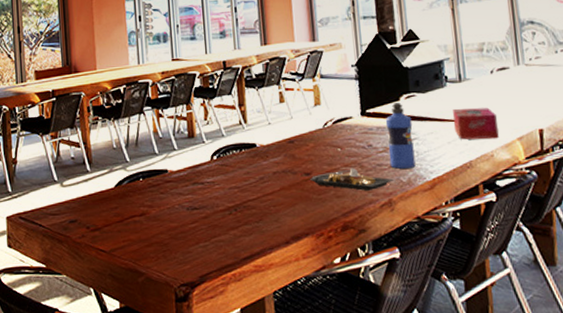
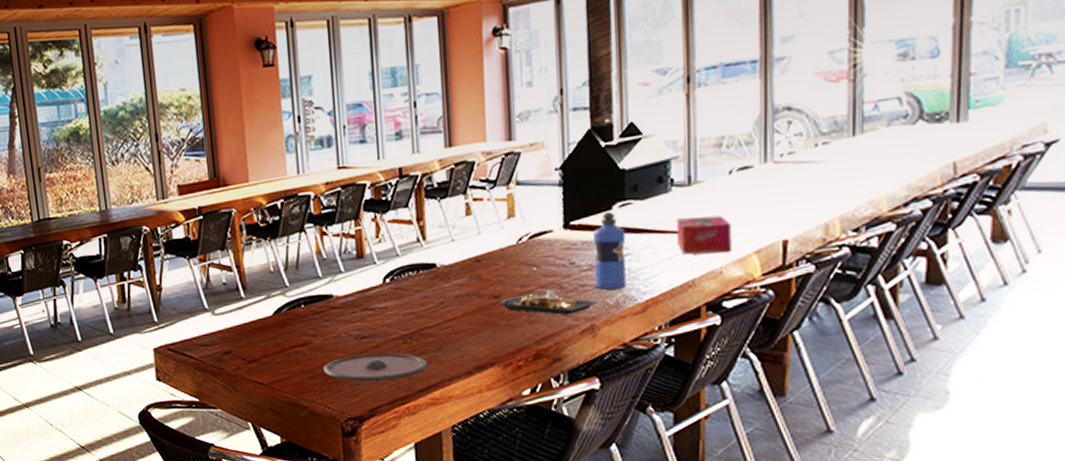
plate: none [158,223,251,250] -> present [323,352,428,382]

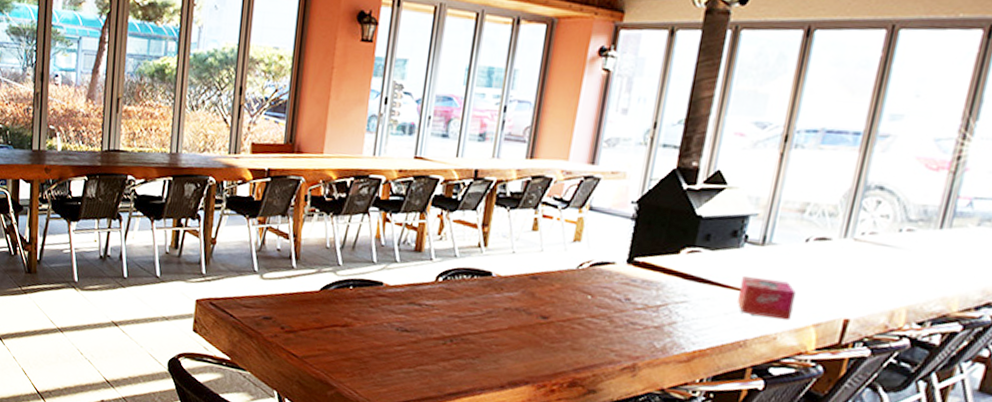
plate: present [323,352,428,382] -> none [358,345,464,379]
plate: present [497,289,599,315] -> none [544,320,646,350]
water bottle: present [592,212,626,290] -> none [645,256,688,334]

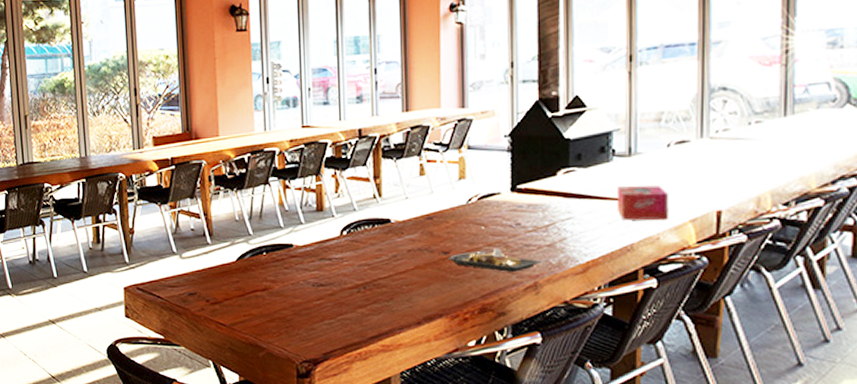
plate: none [544,320,646,350] -> present [447,247,542,272]

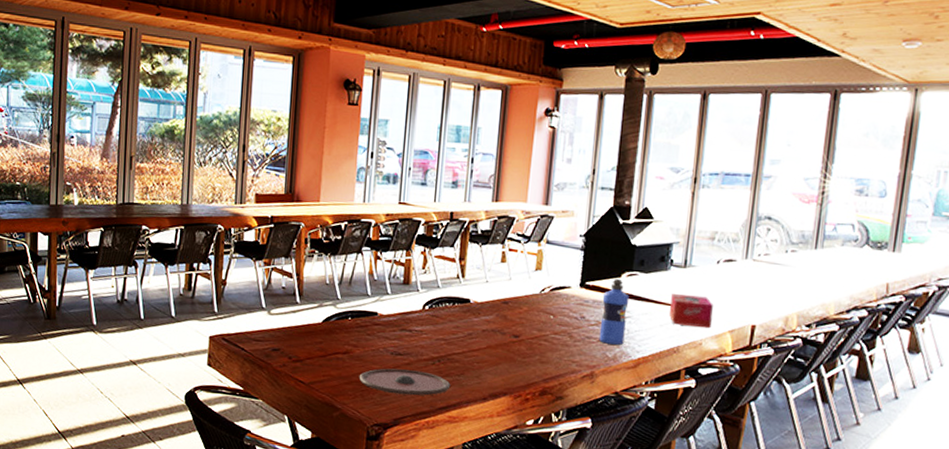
plate: none [281,300,380,327] -> present [359,368,451,396]
plate: present [447,247,542,272] -> none [517,336,600,361]
water bottle: none [538,178,569,250] -> present [599,279,629,345]

